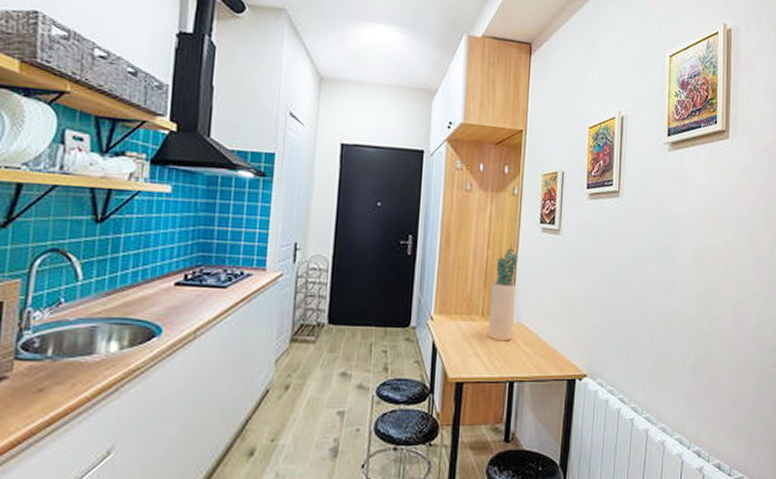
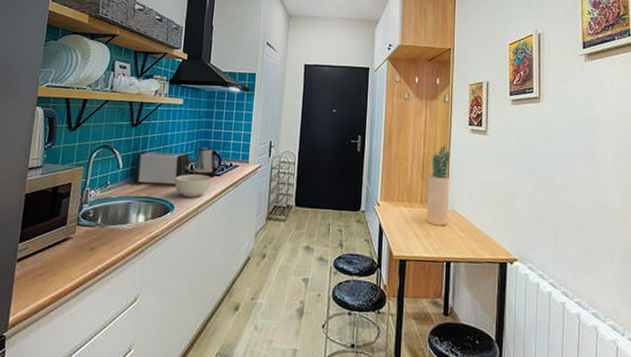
toaster: none [99,256,185,303] -> present [132,151,191,186]
bowl: none [161,285,214,318] -> present [174,173,211,198]
kettle: none [187,250,230,291] -> present [192,146,223,178]

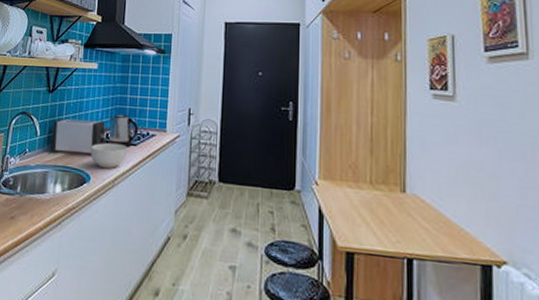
vase: present [426,143,451,226] -> none [378,111,408,214]

